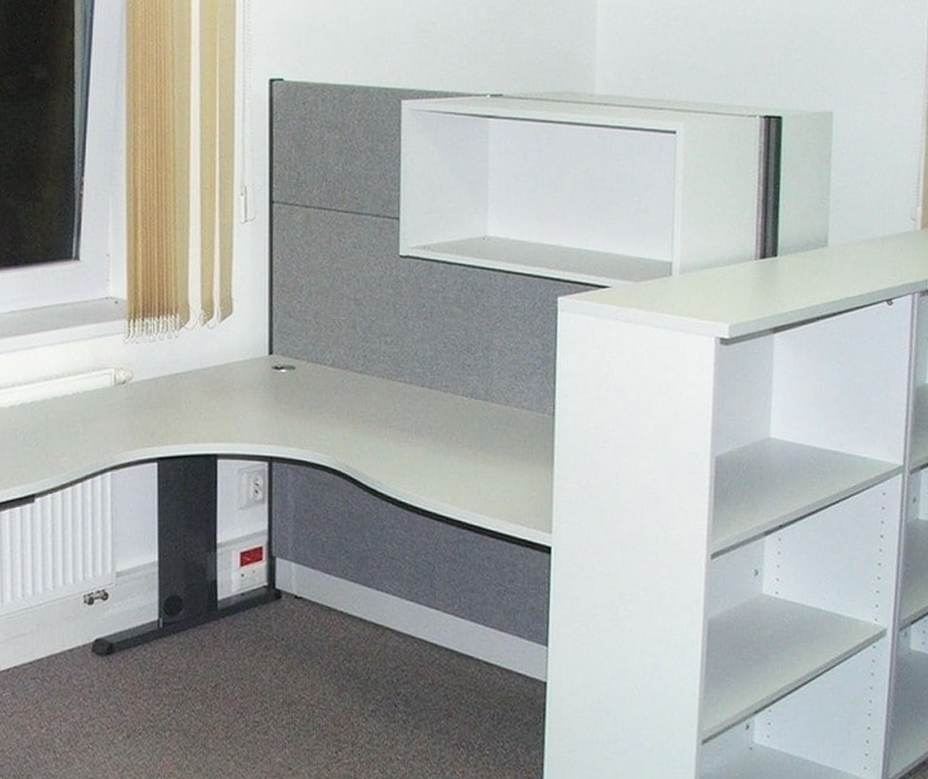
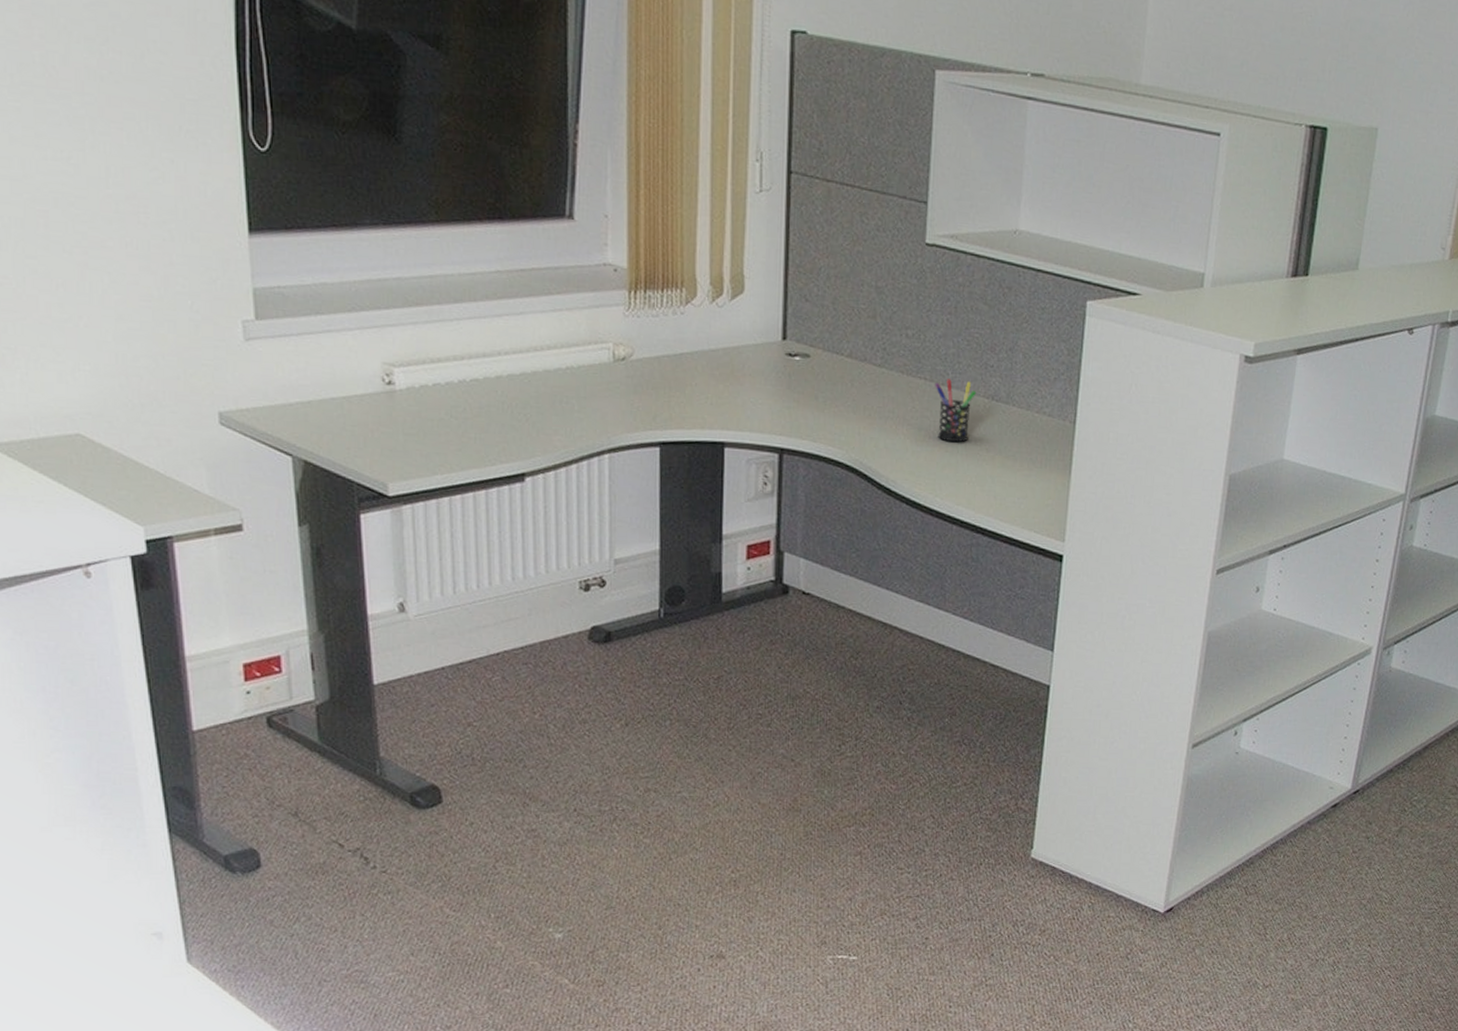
pen holder: none [415,380,456,441] -> present [935,379,977,443]

